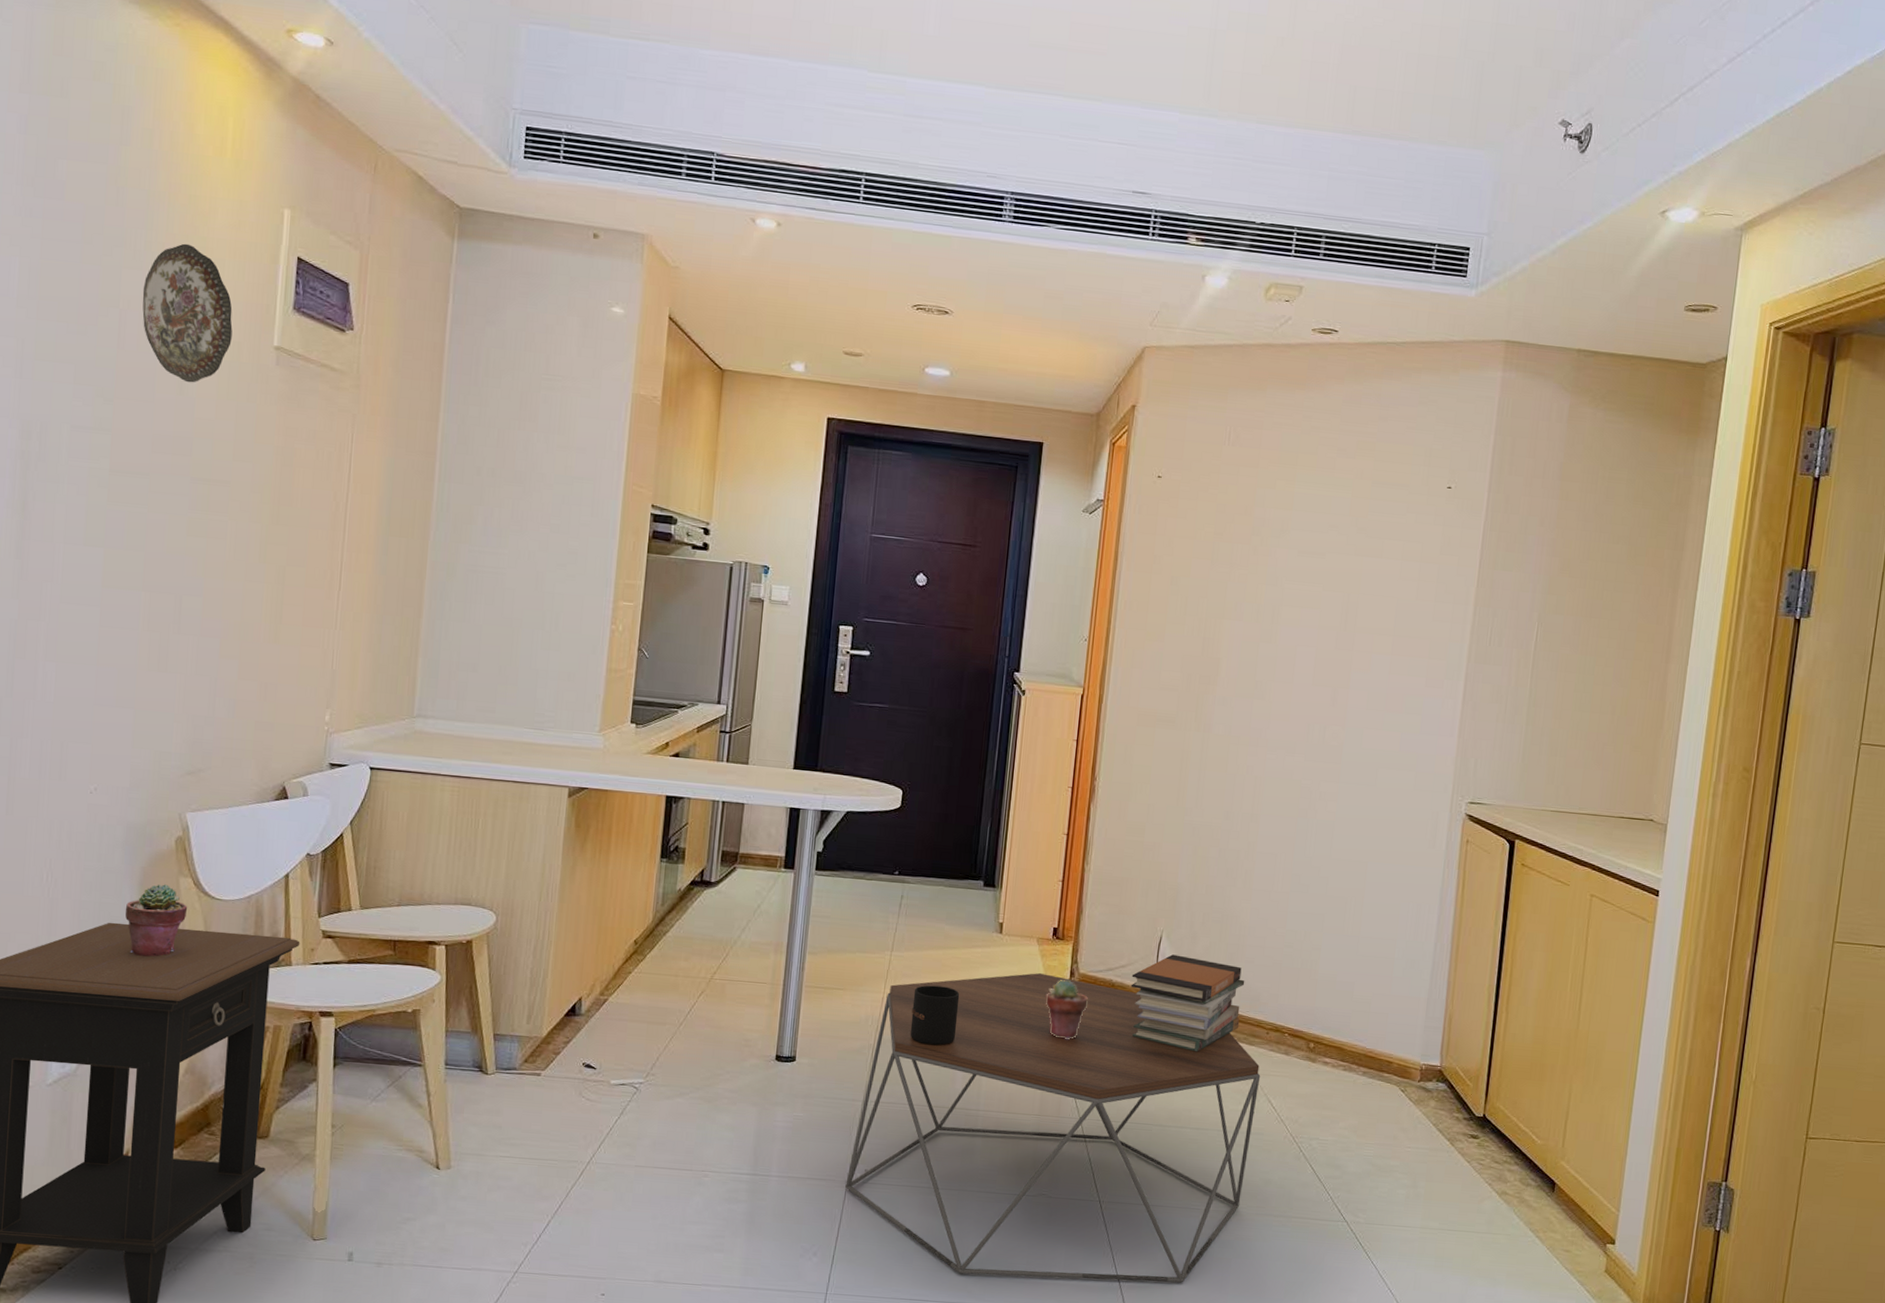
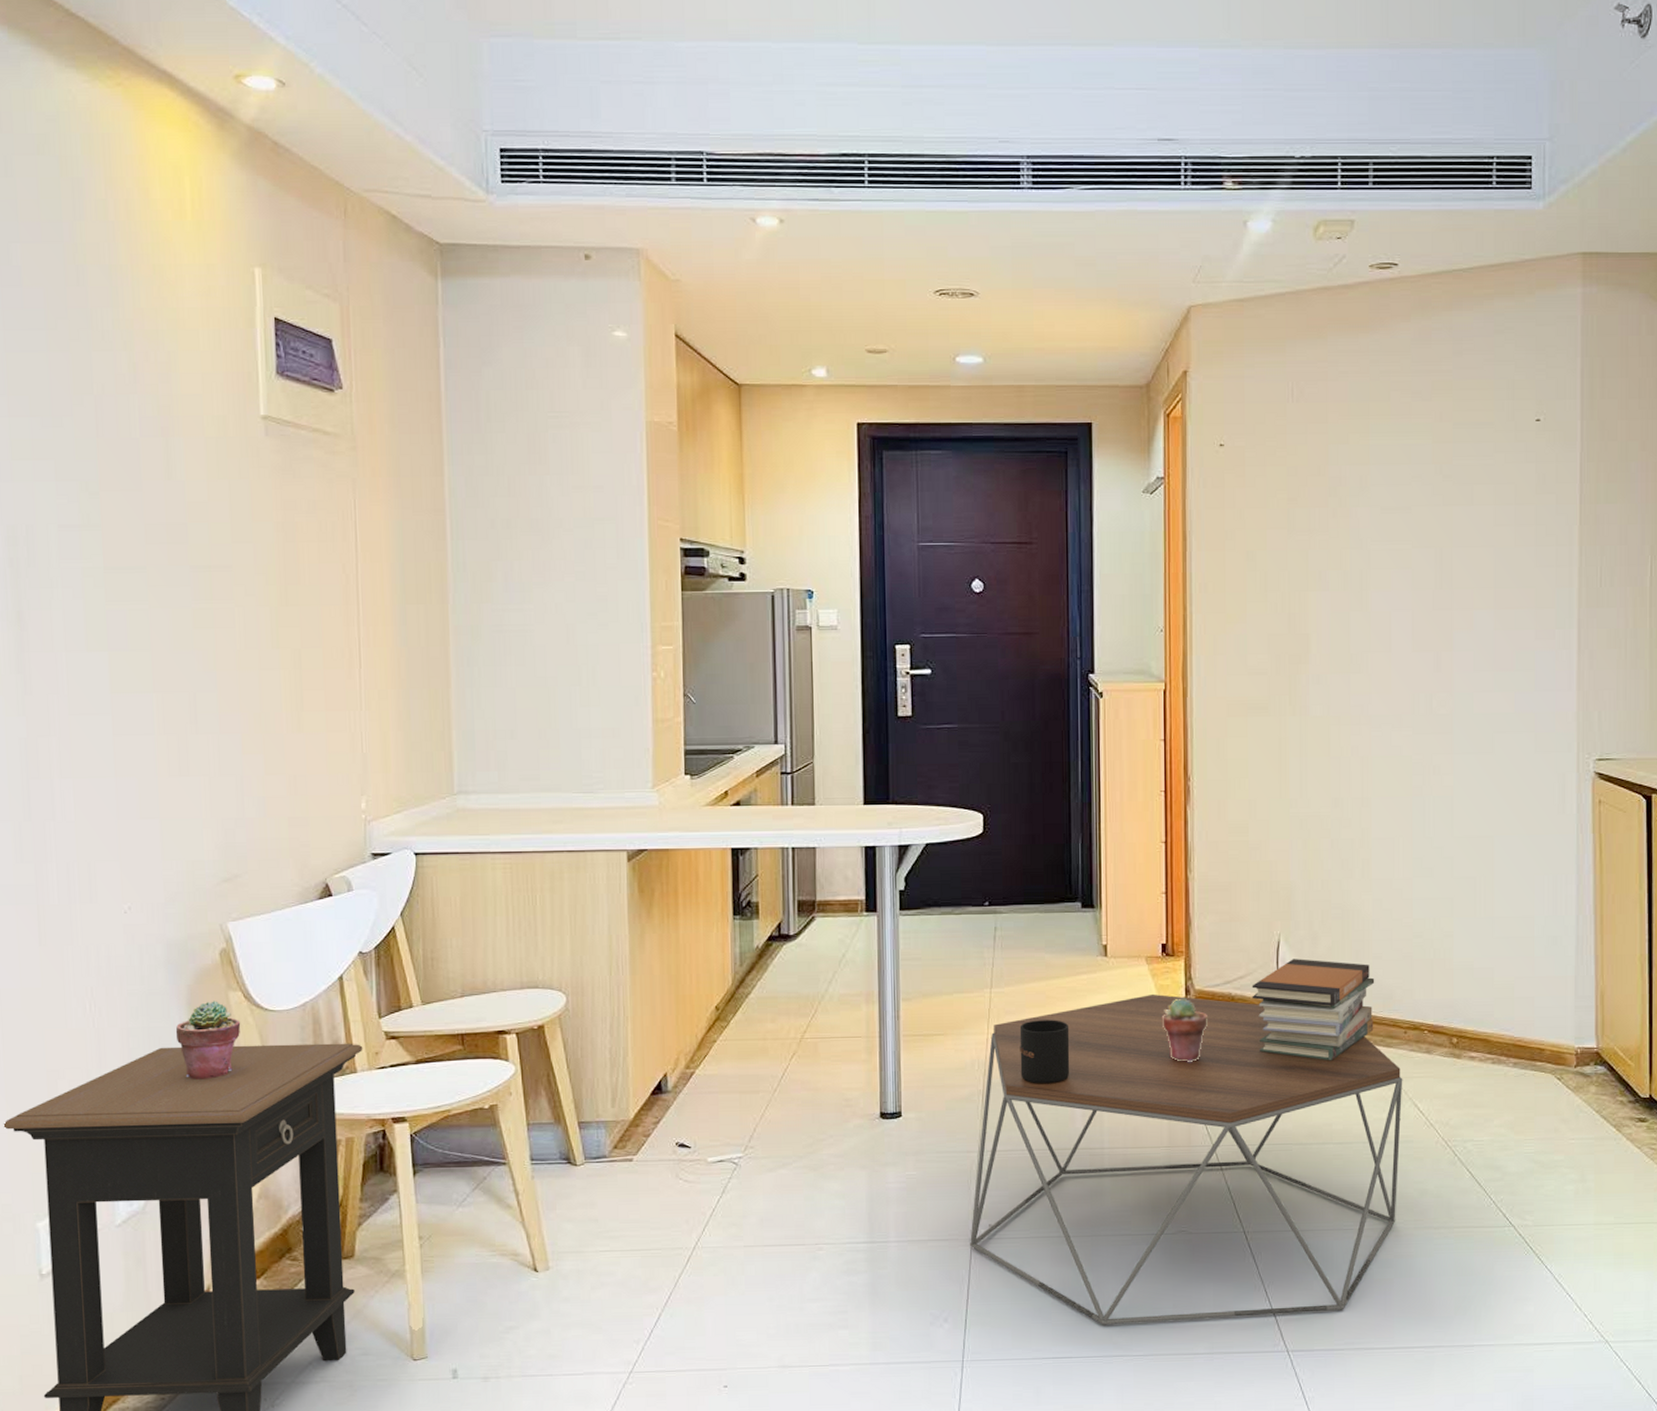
decorative plate: present [142,243,233,383] -> none [116,317,216,465]

